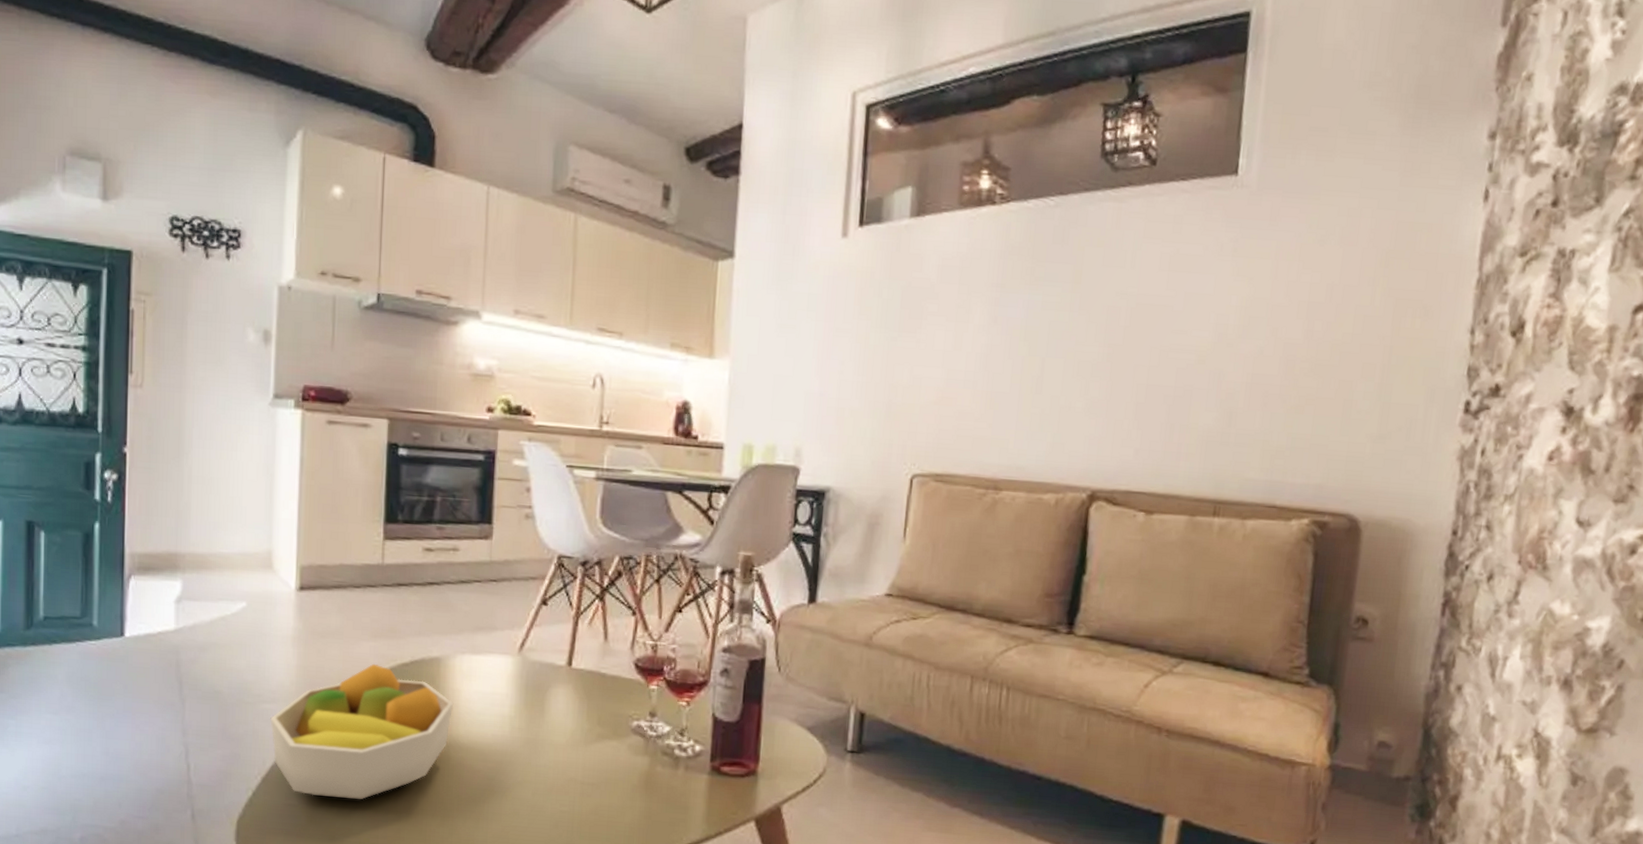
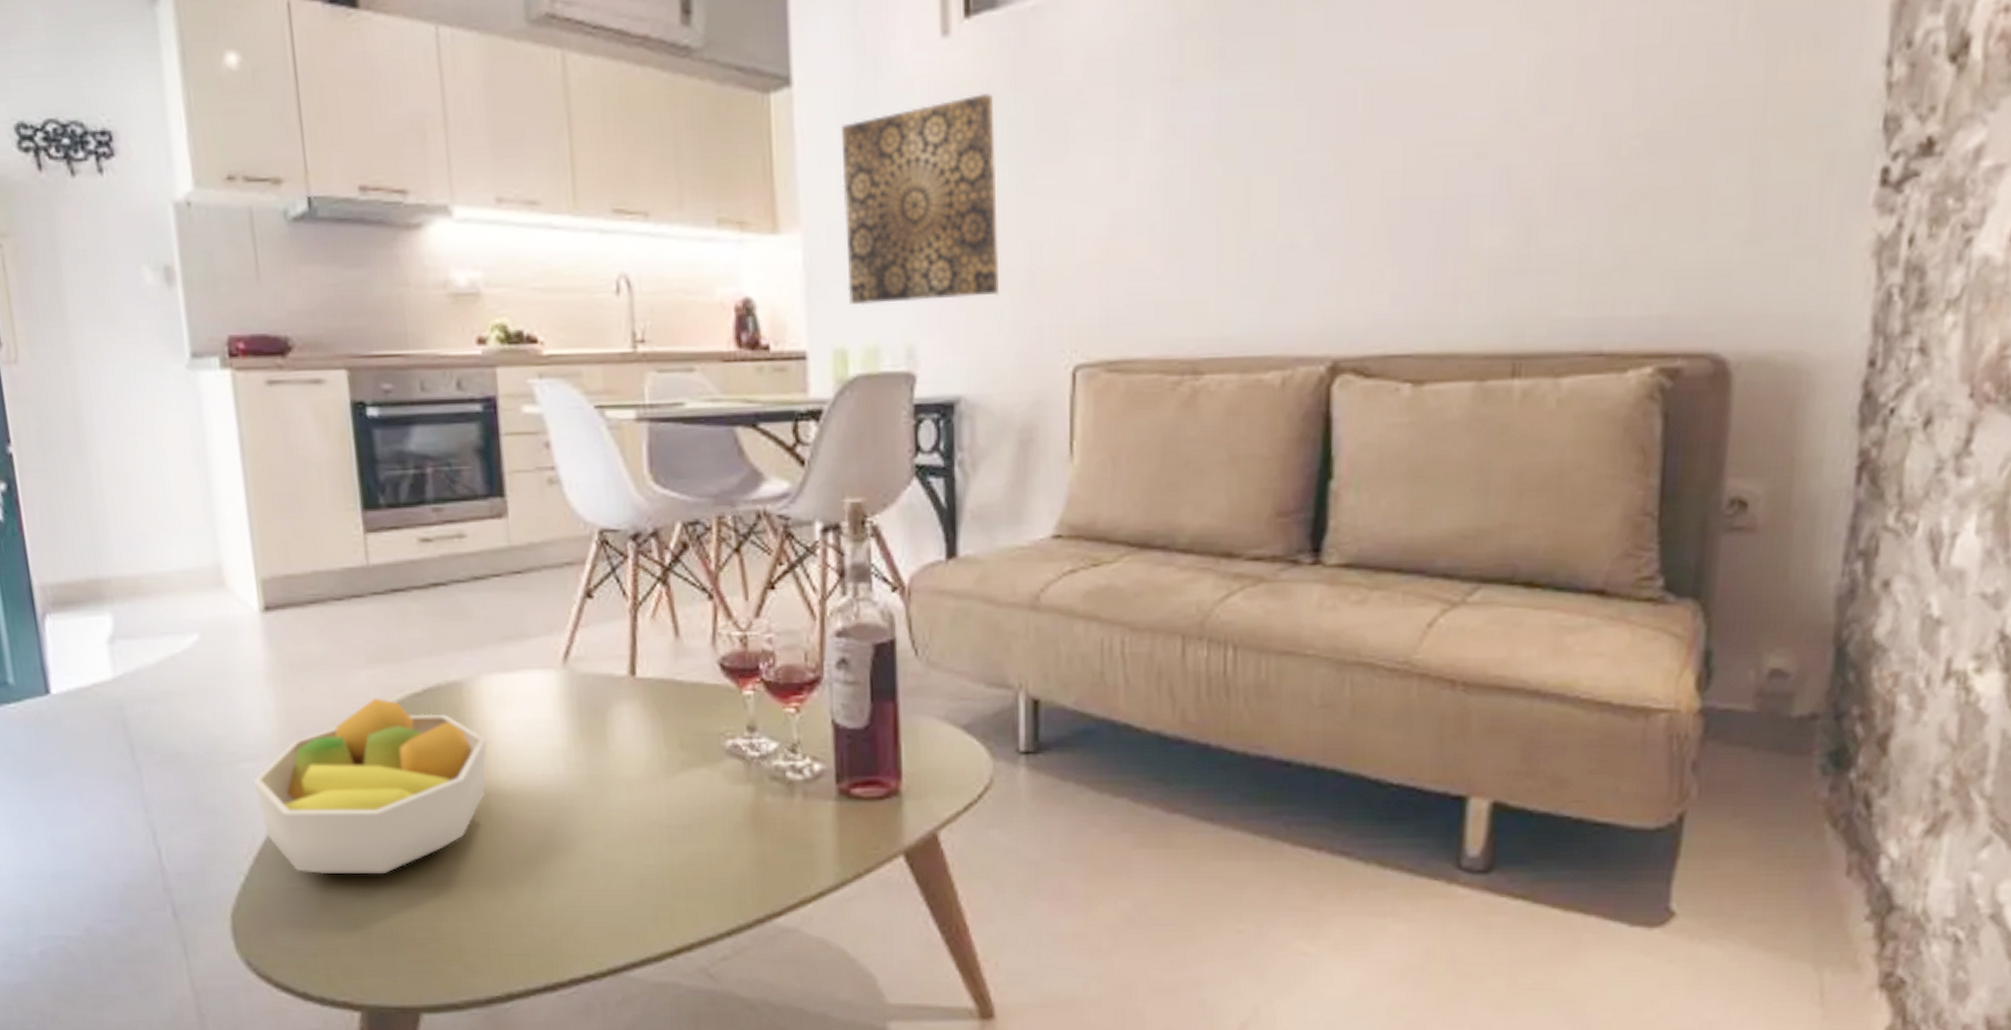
wall art: none [758,279,873,419] -> present [840,93,999,306]

